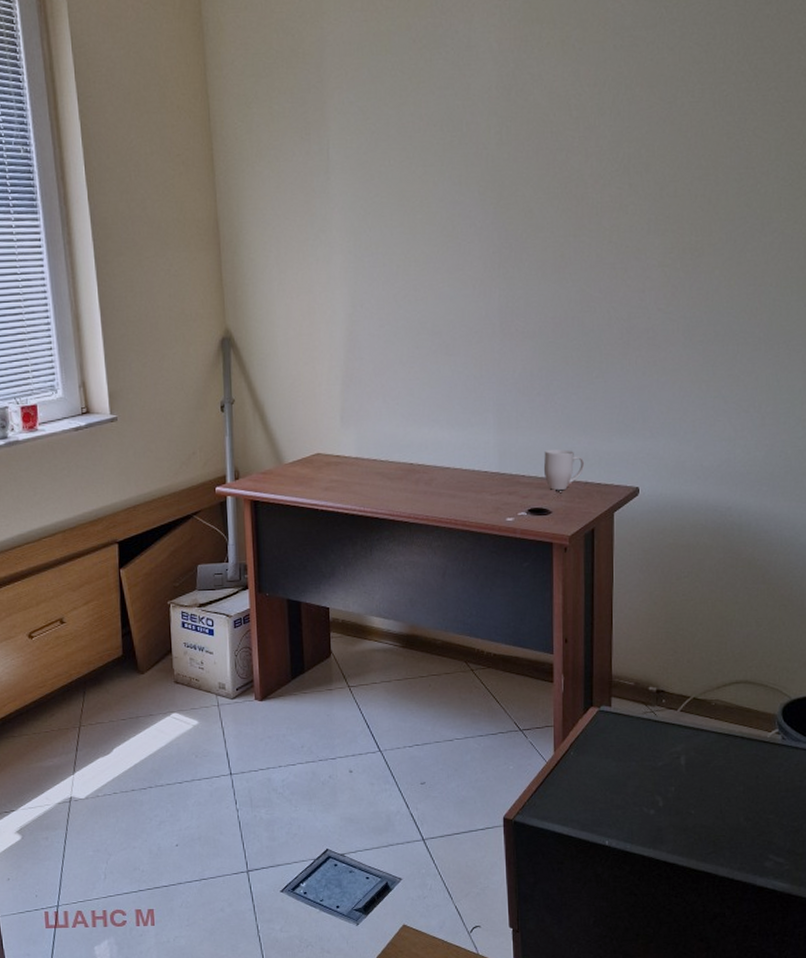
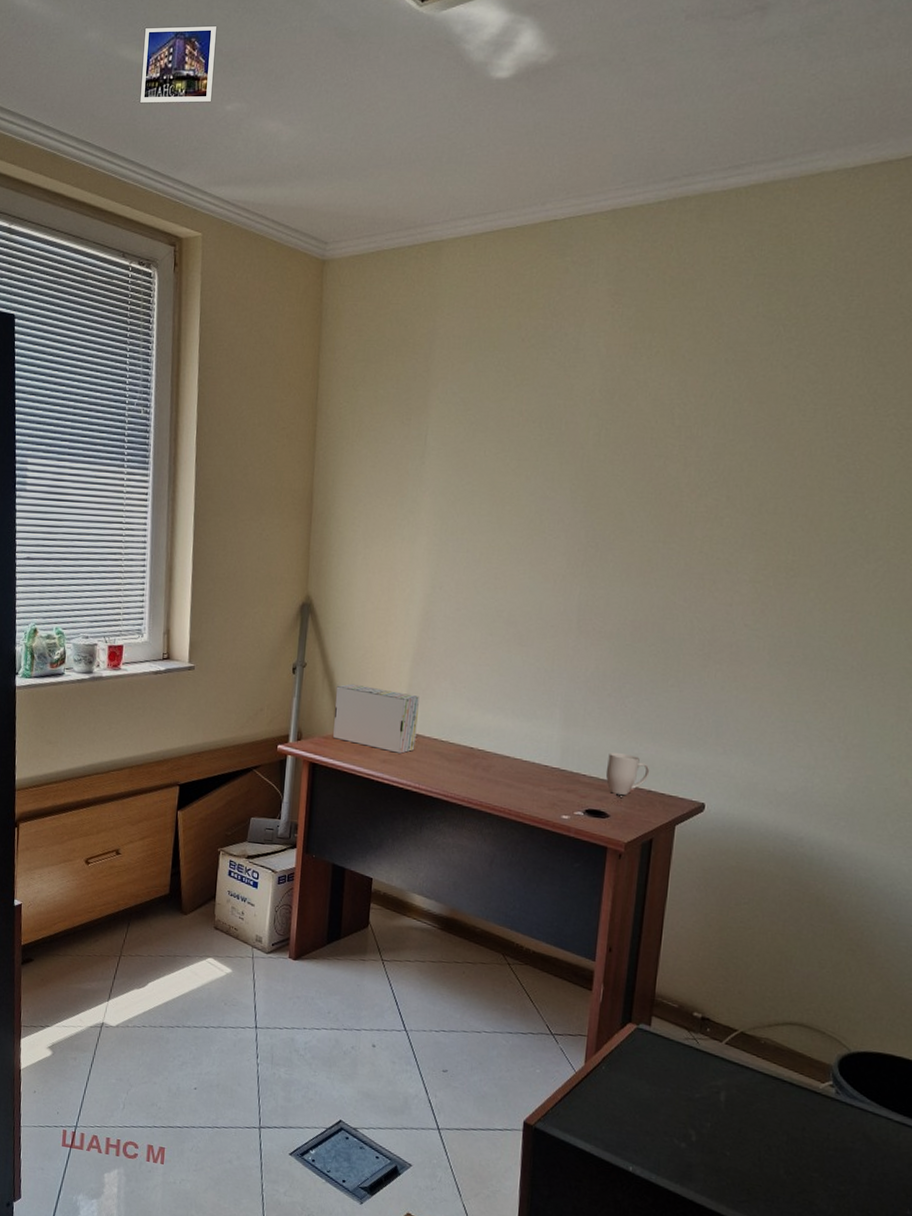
file organizer: none [268,414,356,479] -> present [332,683,419,754]

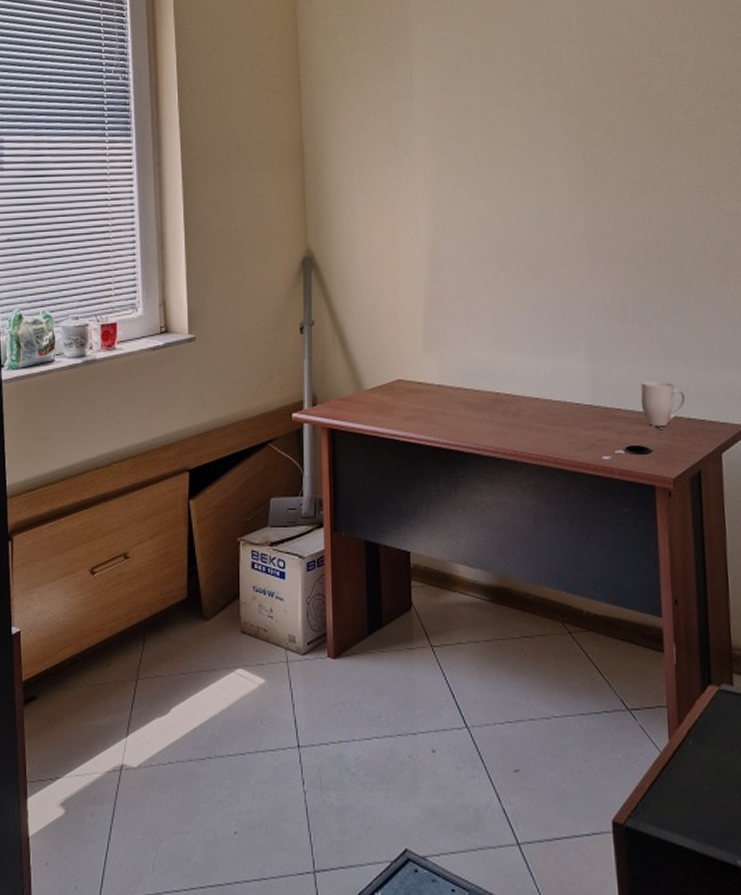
file organizer: present [332,683,419,754] -> none [348,337,439,408]

